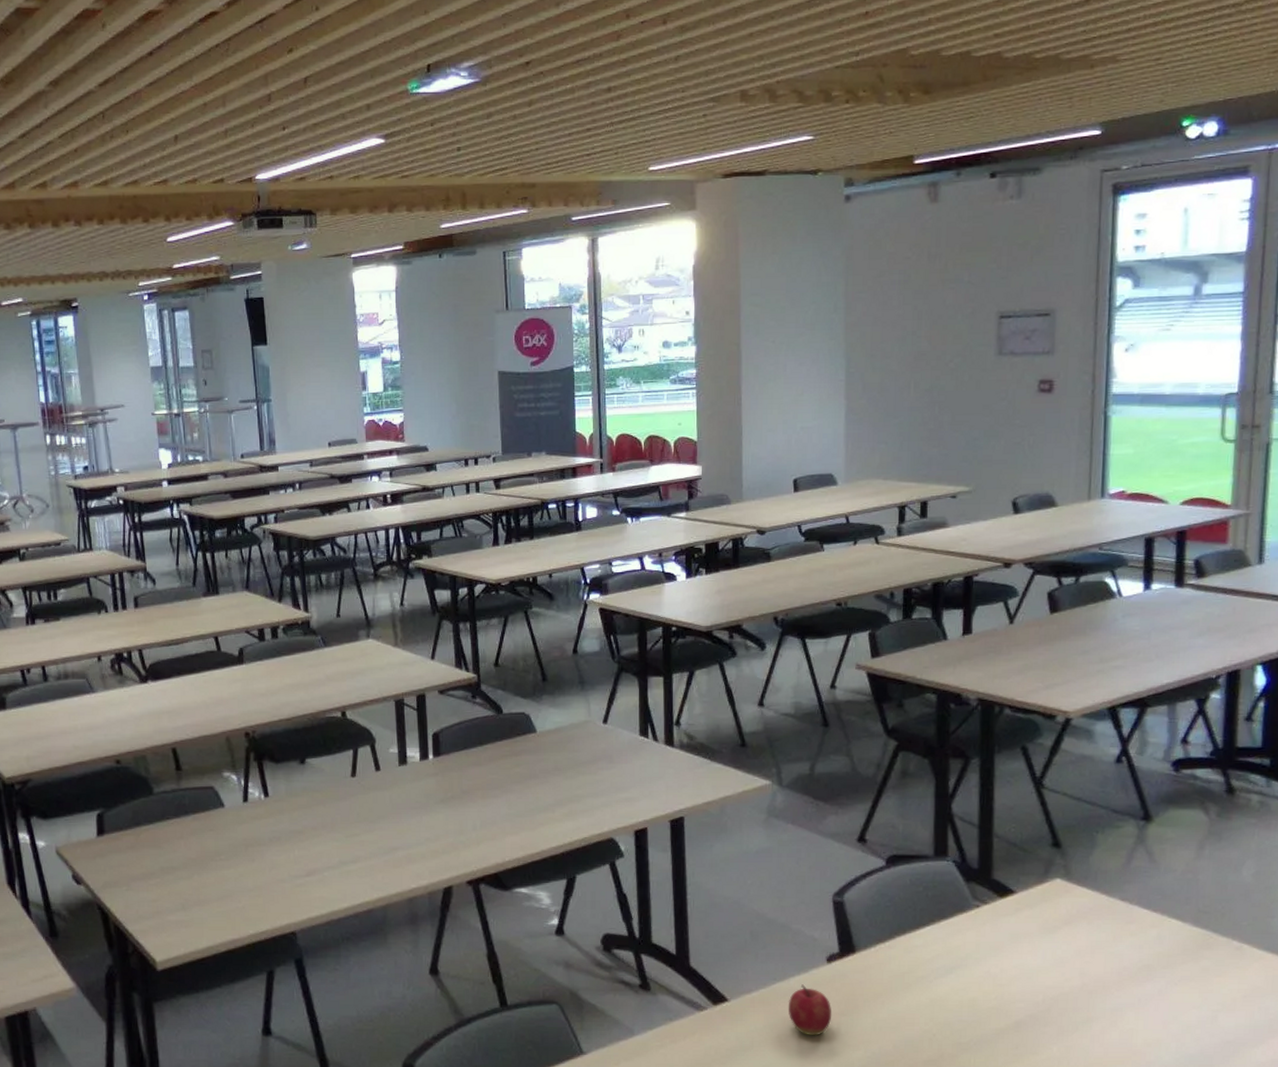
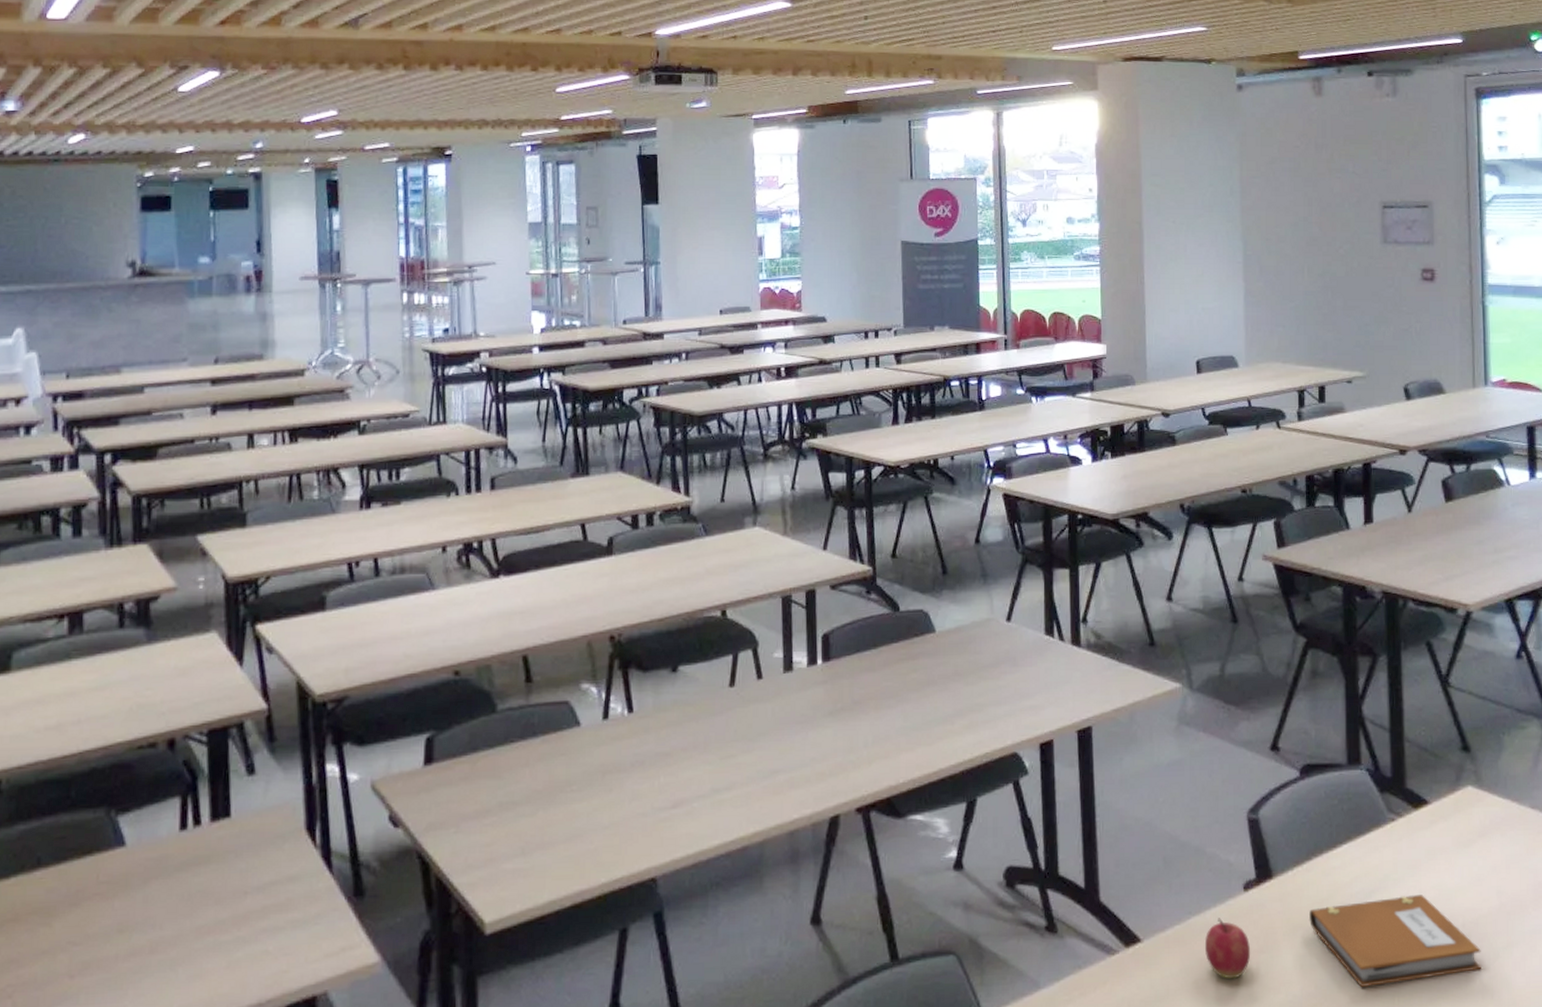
notebook: none [890,973,1060,1048] -> present [1309,895,1481,987]

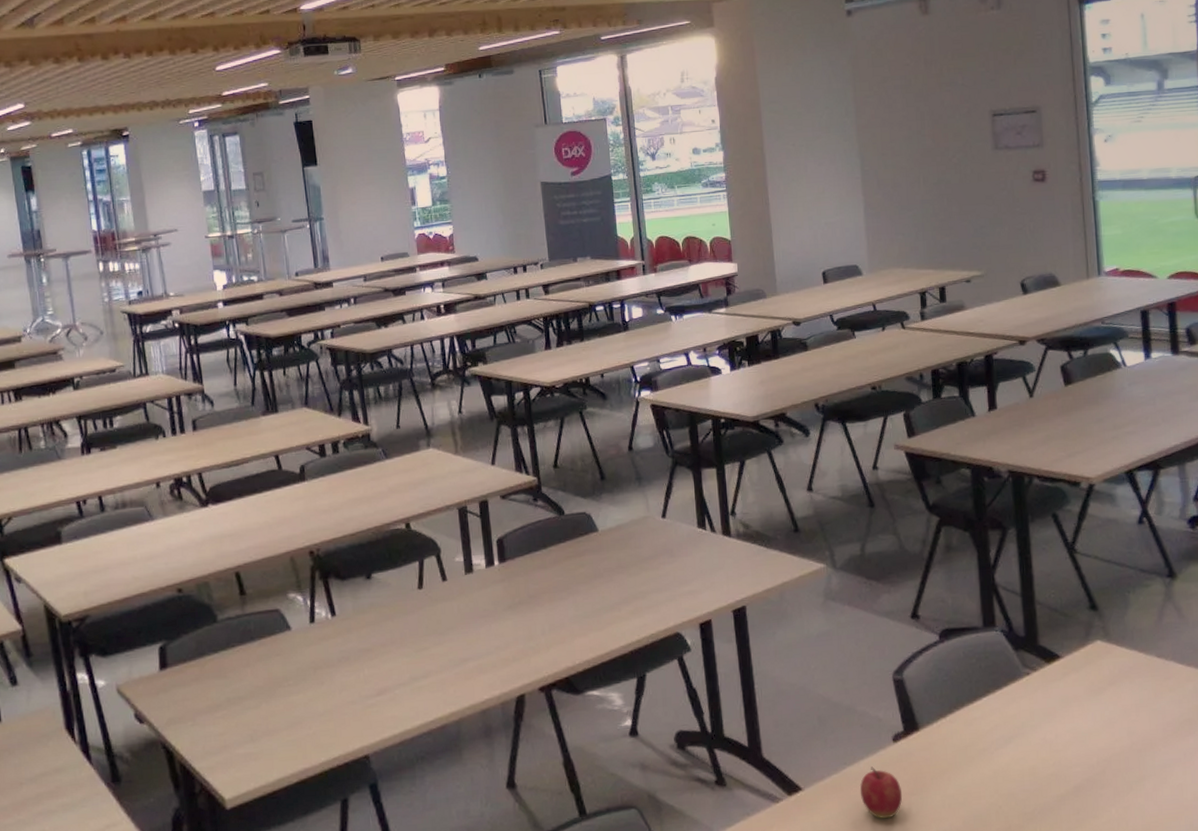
notebook: present [1309,895,1481,987] -> none [954,738,1116,821]

